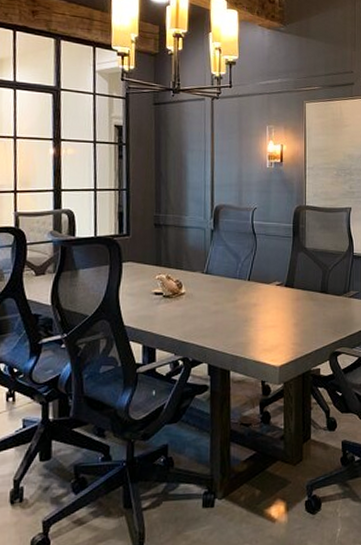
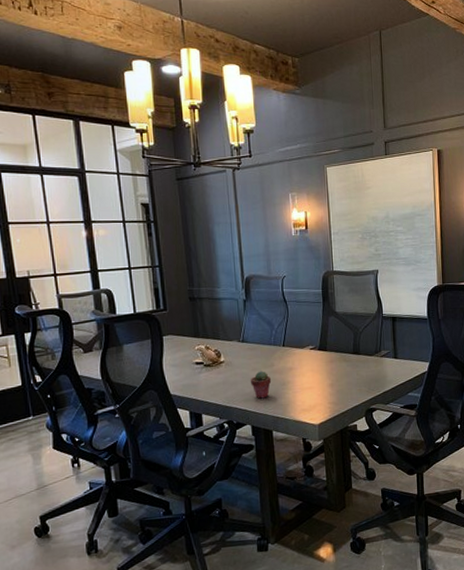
potted succulent: none [210,305,234,335] -> present [250,371,272,399]

